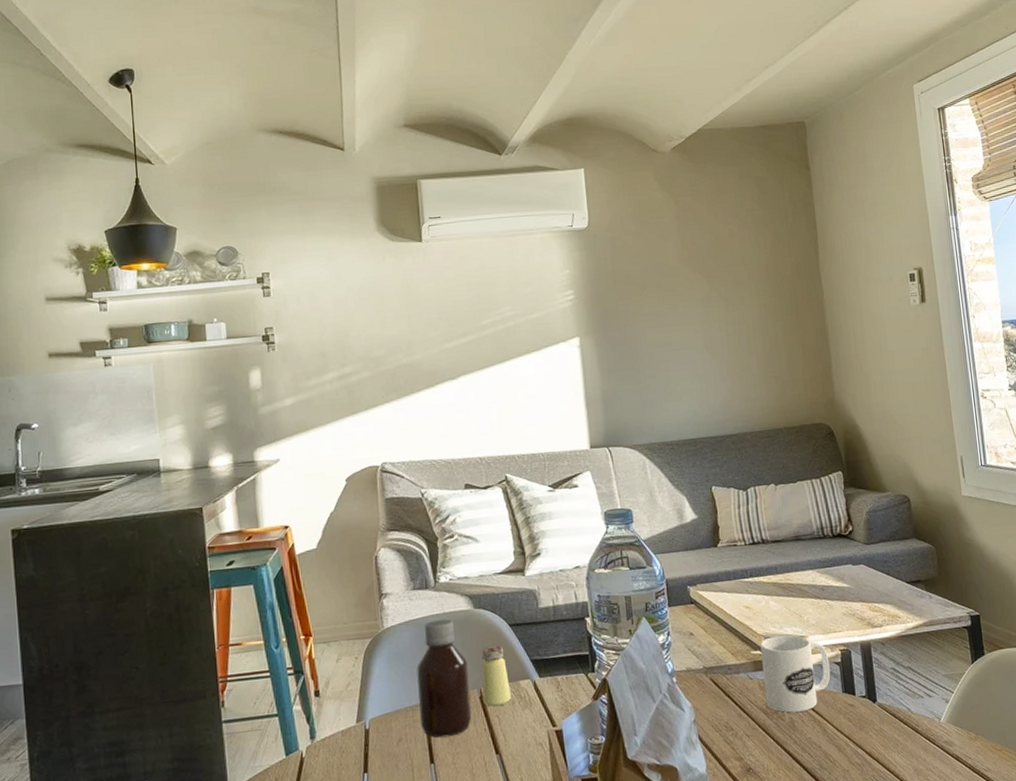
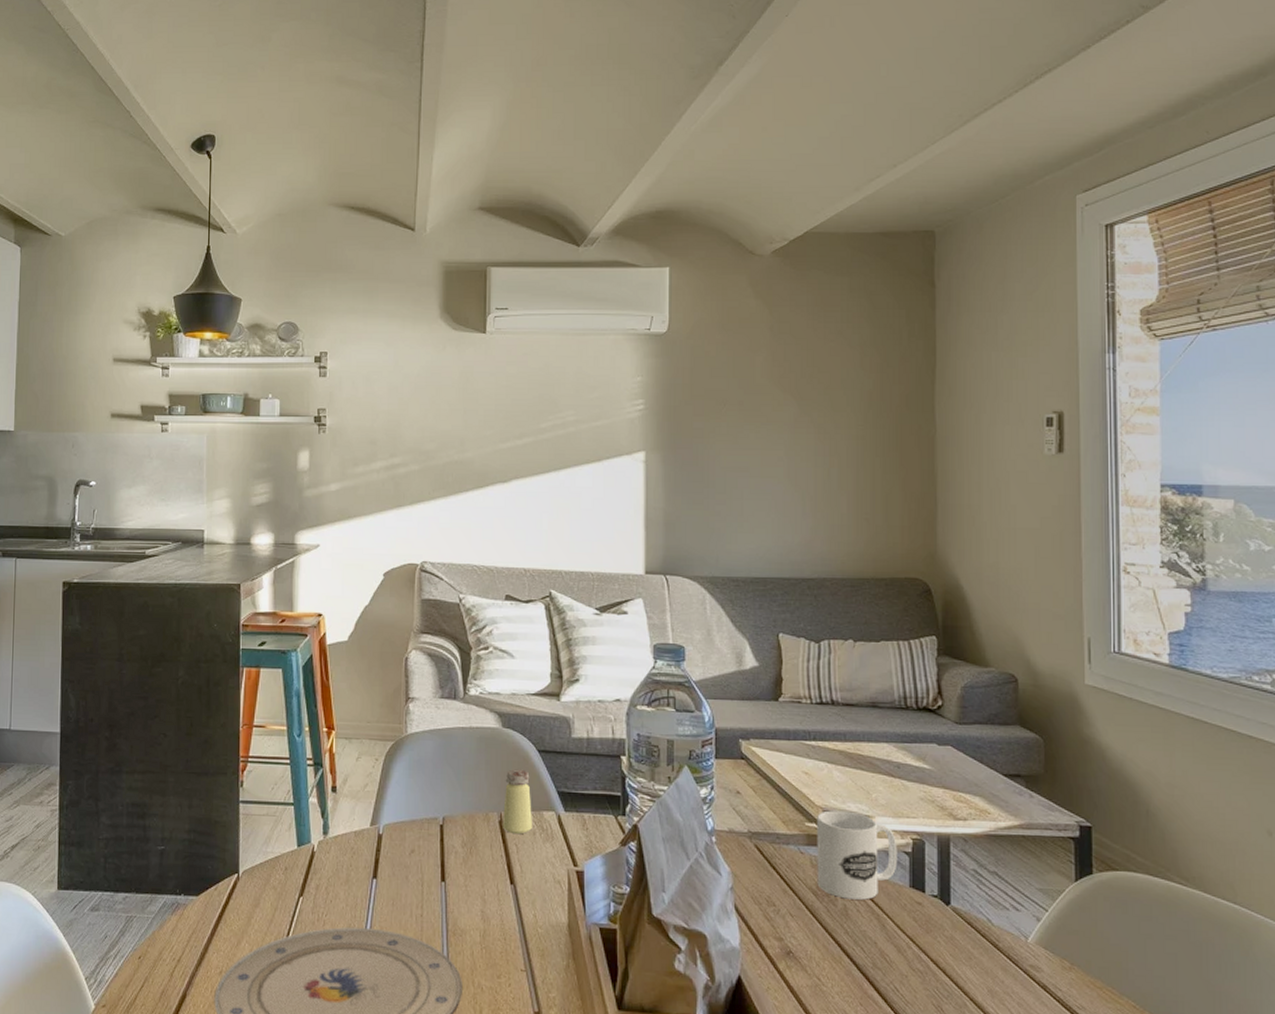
bottle: present [416,619,472,738] -> none [436,733,490,857]

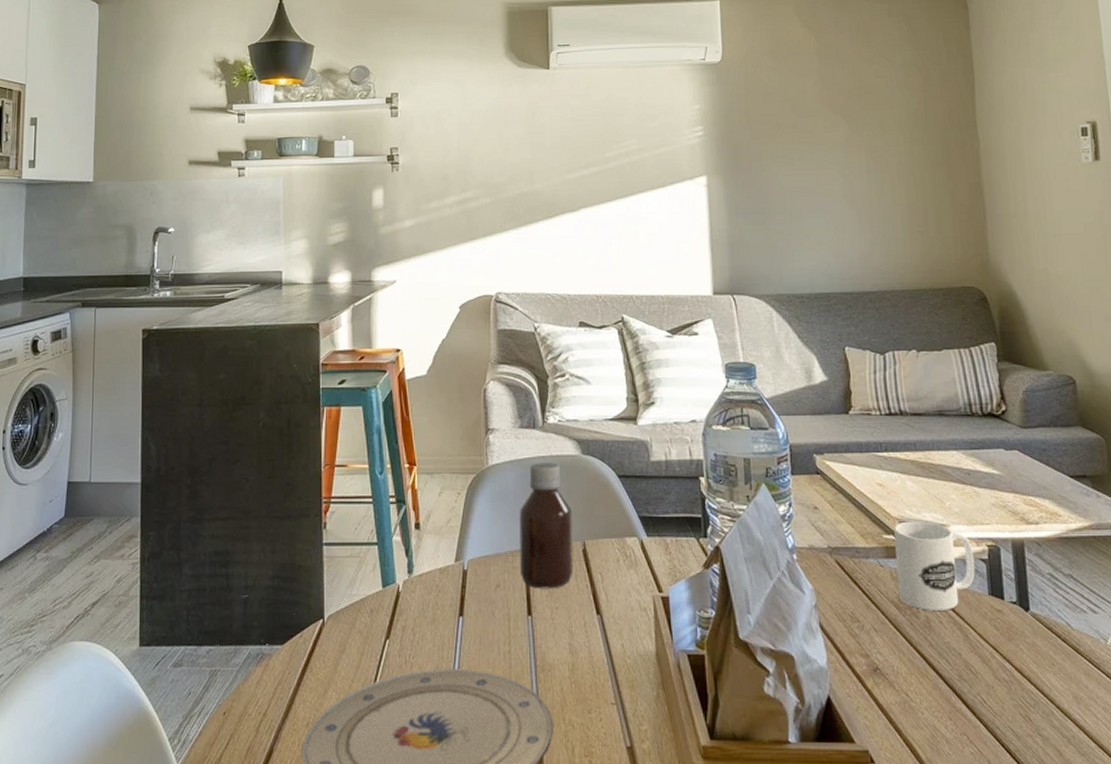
bottle: none [436,733,490,857] -> present [519,463,574,589]
saltshaker: present [502,769,532,835] -> none [585,496,616,563]

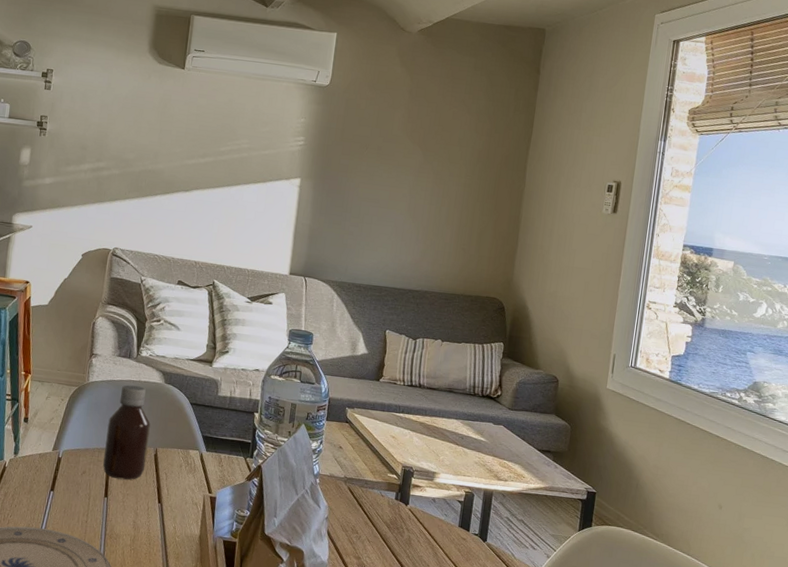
mug: present [894,521,975,611] -> none [391,466,454,534]

